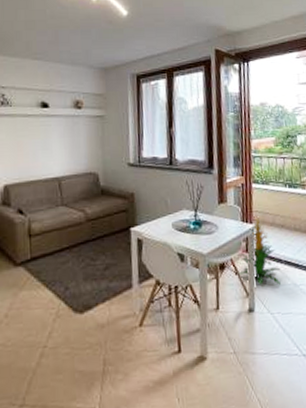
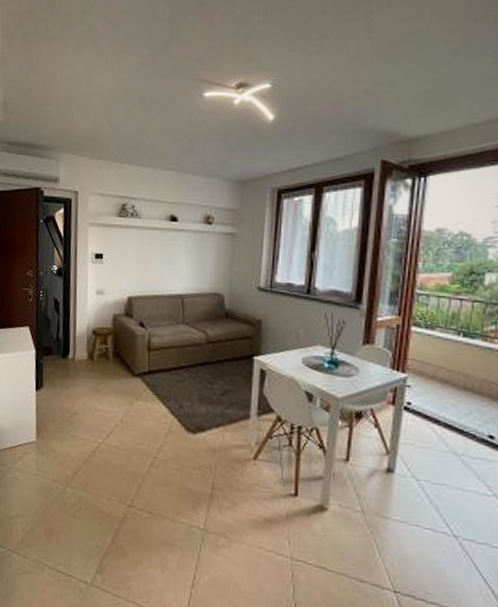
indoor plant: present [238,216,280,285] -> none [378,365,436,449]

